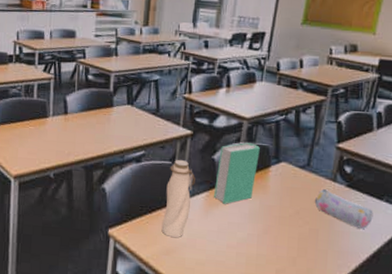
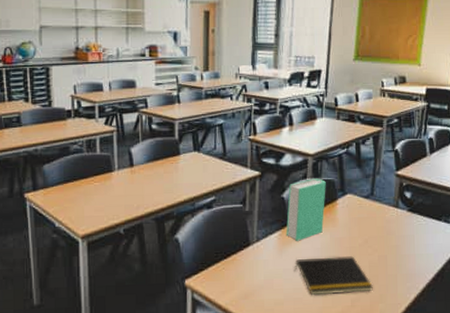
water bottle: present [161,159,195,237] -> none [238,201,267,280]
notepad: none [218,222,301,264] -> present [294,256,373,295]
pencil case: present [314,188,373,230] -> none [380,215,434,251]

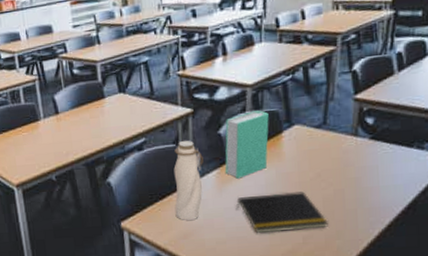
water bottle: none [238,201,267,280] -> present [173,140,204,220]

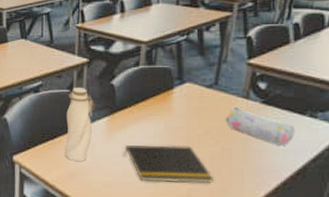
book: present [225,110,269,179] -> none [115,66,161,128]
pencil case: none [336,145,404,182] -> present [225,106,295,147]

